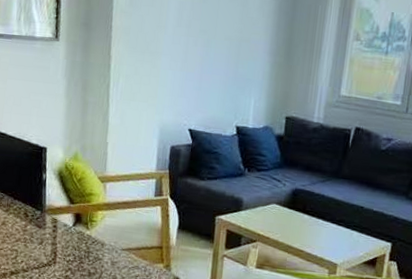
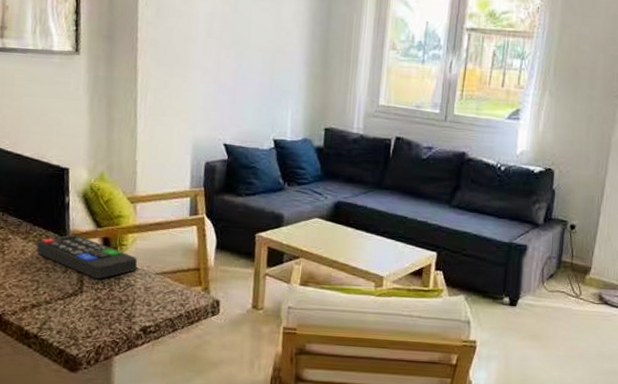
remote control: none [16,209,106,252] -> present [36,235,138,279]

